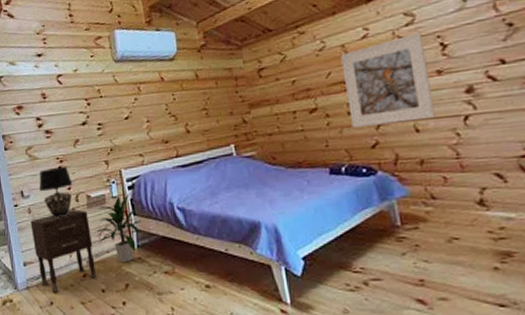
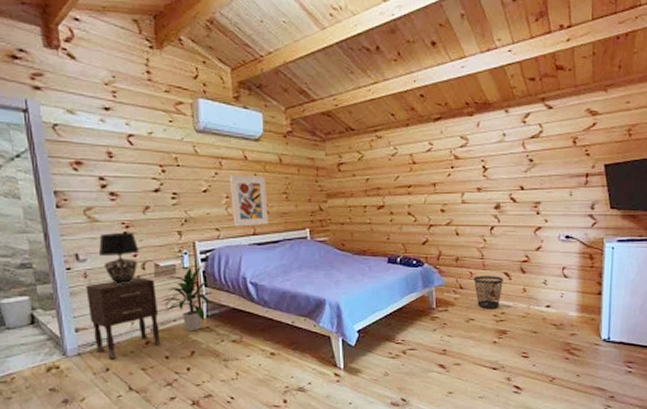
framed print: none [148,96,191,151] -> present [229,175,268,227]
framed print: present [340,32,436,127] -> none [408,154,472,226]
wastebasket: none [450,179,496,224] -> present [474,276,503,309]

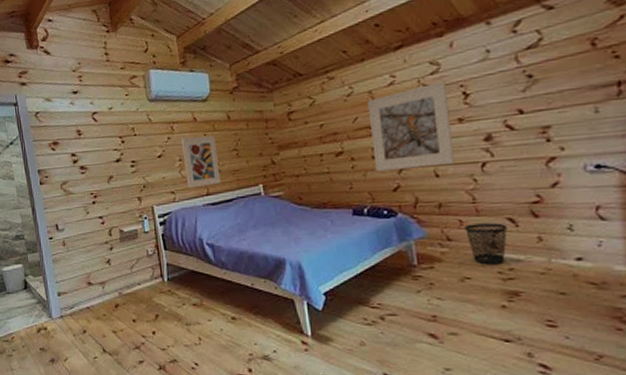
nightstand: present [85,277,161,359] -> none [64,243,129,322]
table lamp: present [98,232,140,285] -> none [73,201,107,251]
indoor plant: present [161,266,215,332] -> none [127,229,175,295]
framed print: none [408,154,472,226] -> present [367,80,455,171]

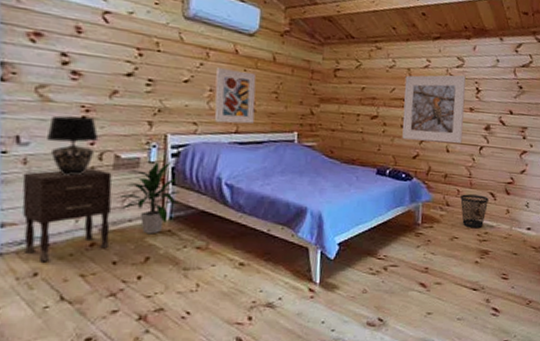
nightstand: none [64,243,129,322] -> present [22,168,112,262]
table lamp: none [73,201,107,251] -> present [45,115,99,176]
indoor plant: none [127,229,175,295] -> present [117,161,182,235]

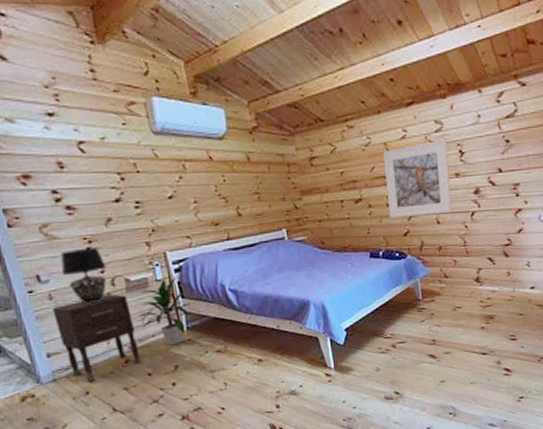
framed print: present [214,68,257,124] -> none [195,177,242,233]
wastebasket: present [460,194,489,229] -> none [458,261,487,296]

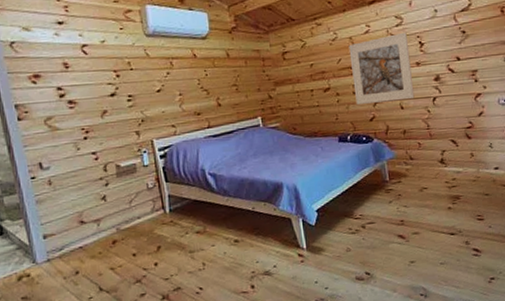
nightstand: present [52,294,142,382] -> none [50,179,128,262]
table lamp: present [60,247,107,304] -> none [61,136,101,189]
indoor plant: present [137,277,195,346] -> none [125,162,177,227]

